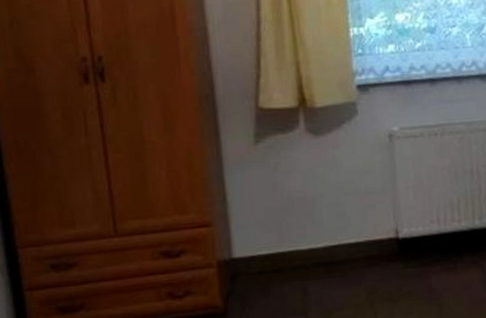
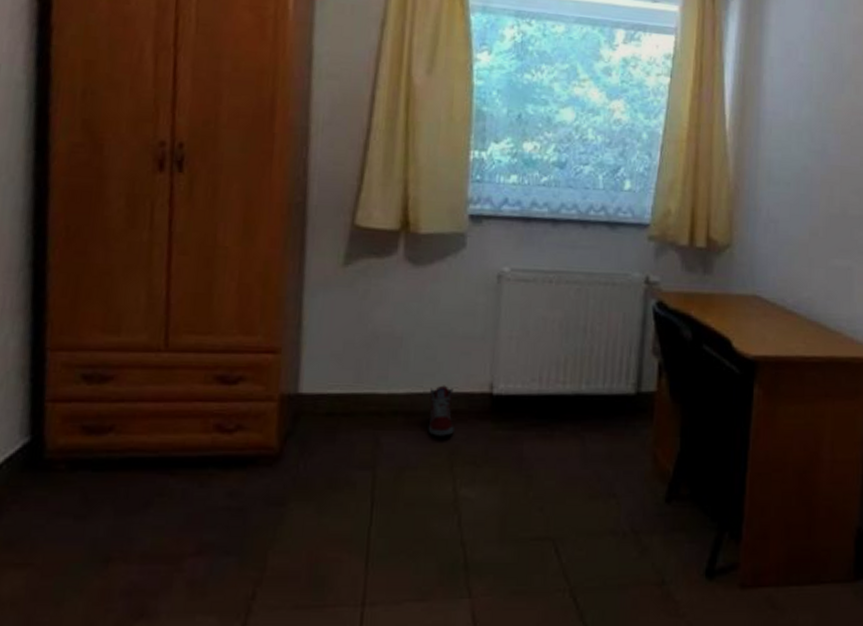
sneaker: none [344,235,370,280] -> present [428,385,454,436]

